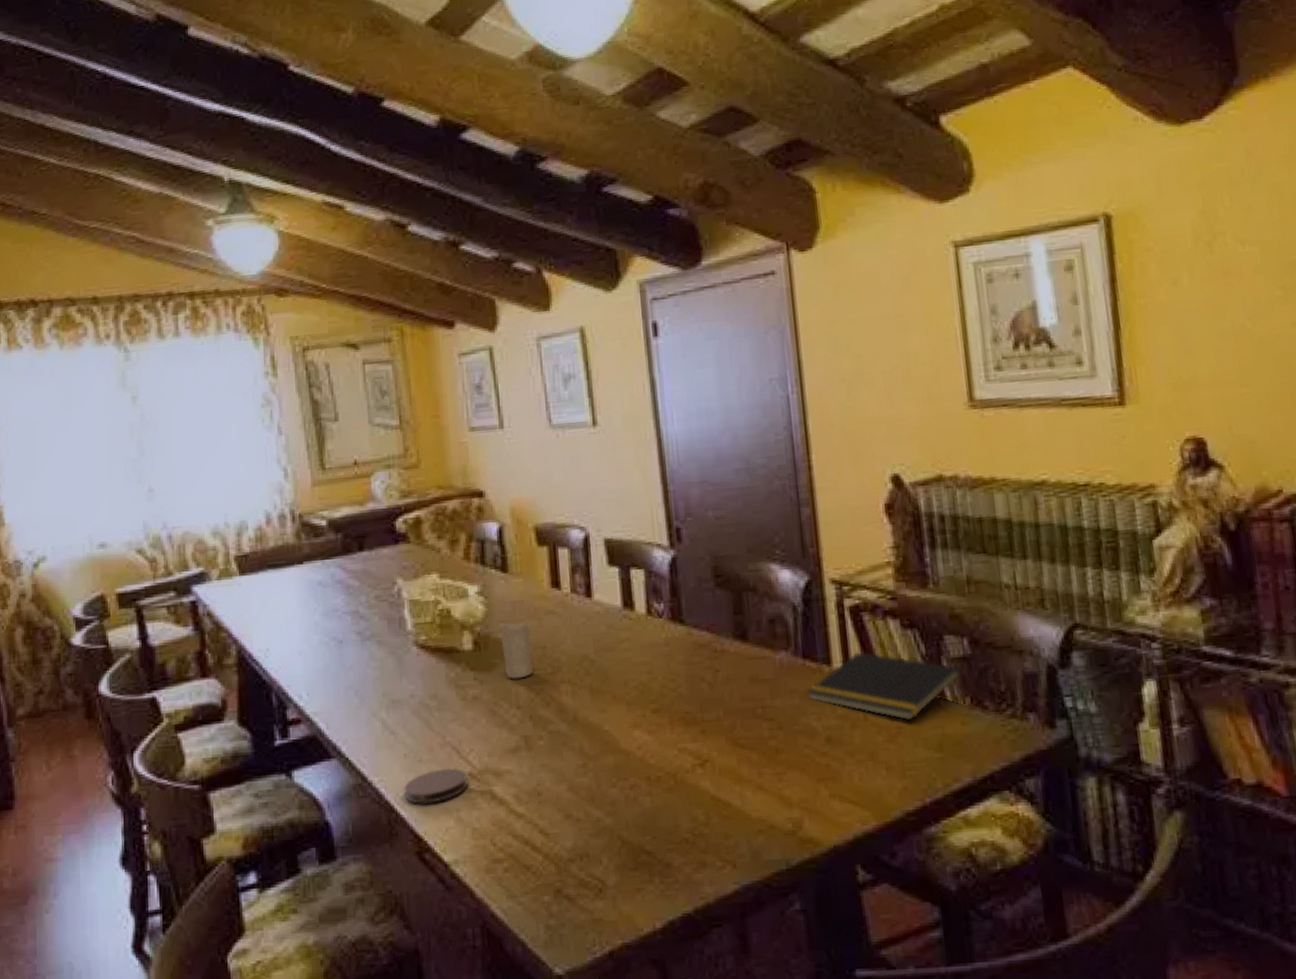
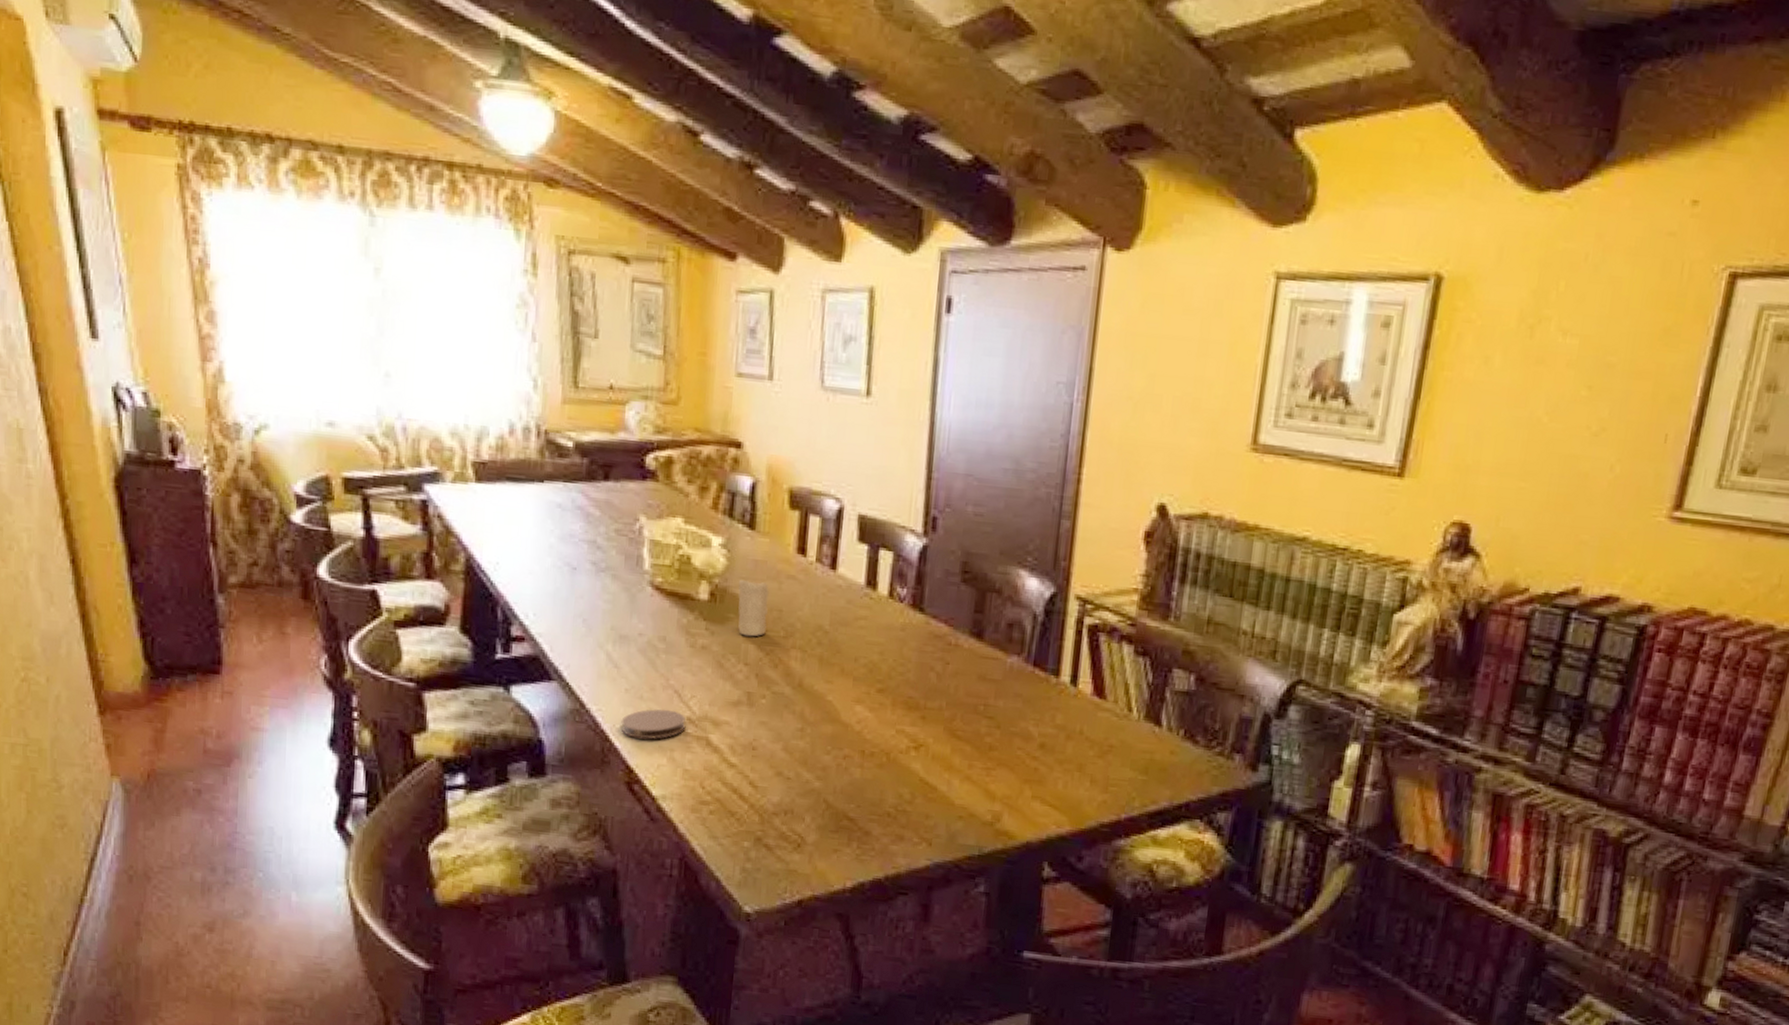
notepad: present [806,651,962,721] -> none [1029,668,1183,742]

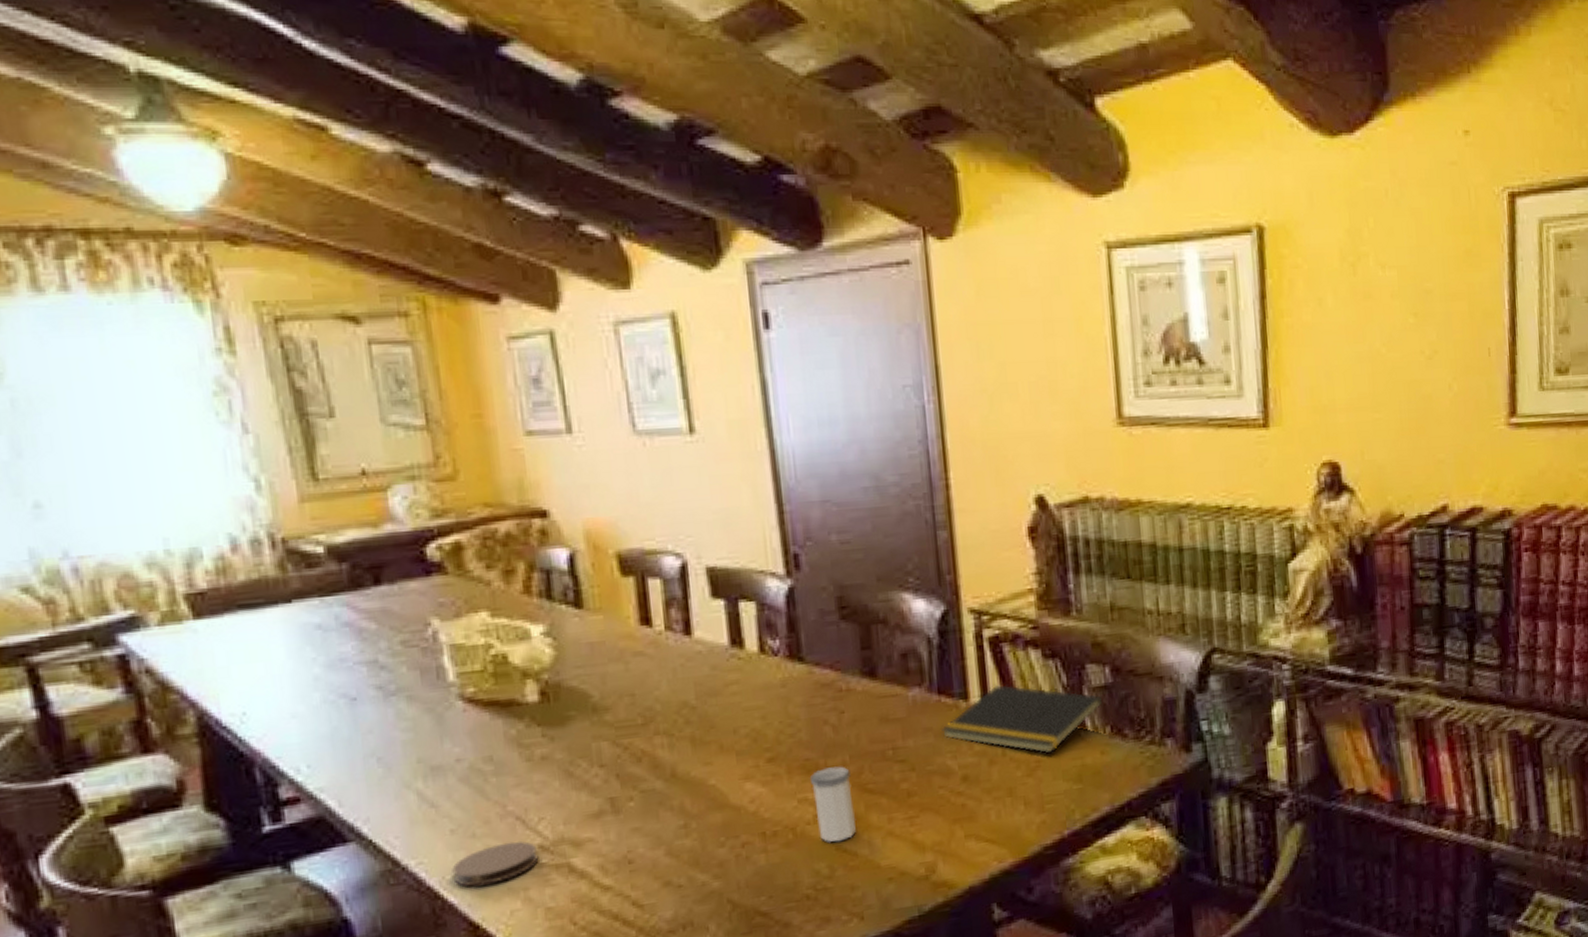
candle: present [738,579,769,637] -> none [575,666,619,734]
salt shaker: none [908,708,945,775] -> present [810,766,856,842]
notepad: none [1029,668,1183,742] -> present [941,683,1103,754]

